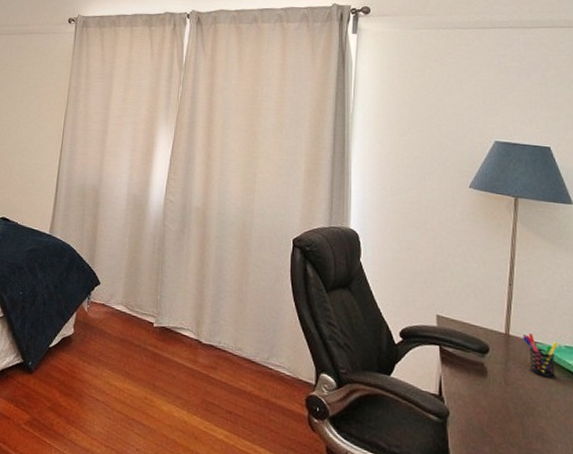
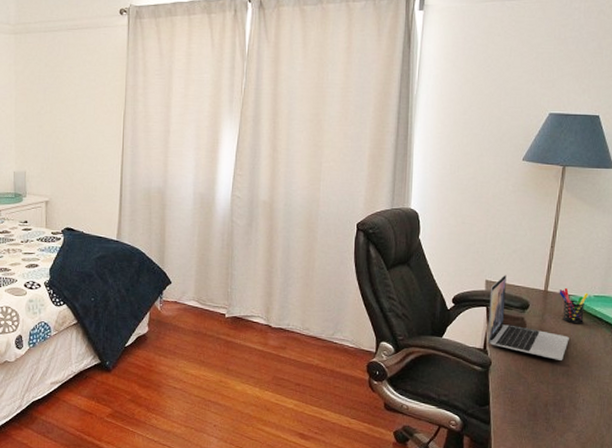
laptop: none [442,310,540,420] -> present [488,274,569,360]

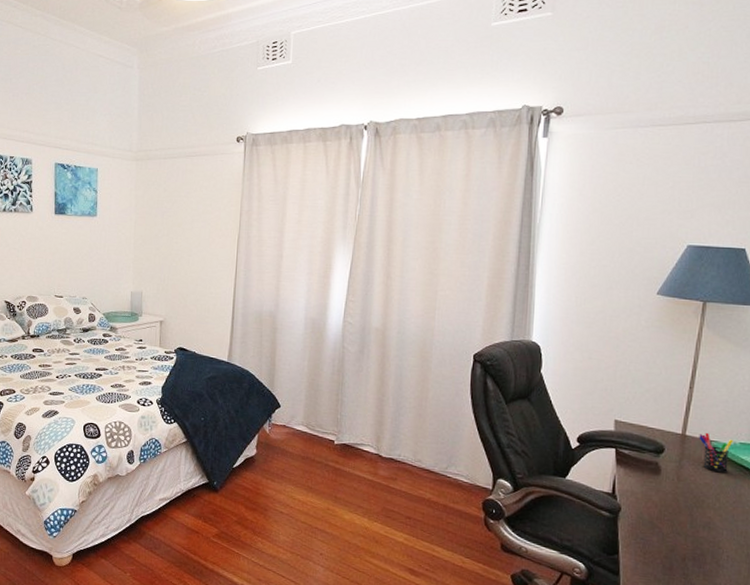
laptop: present [488,274,569,360] -> none [617,415,711,511]

